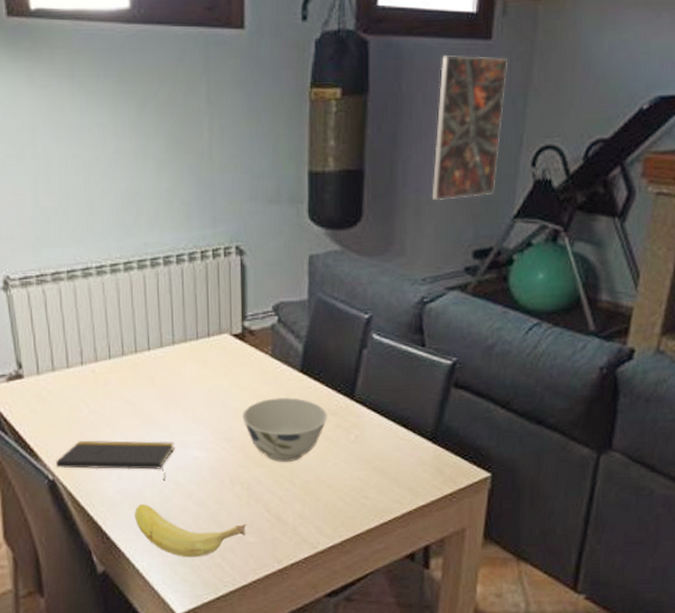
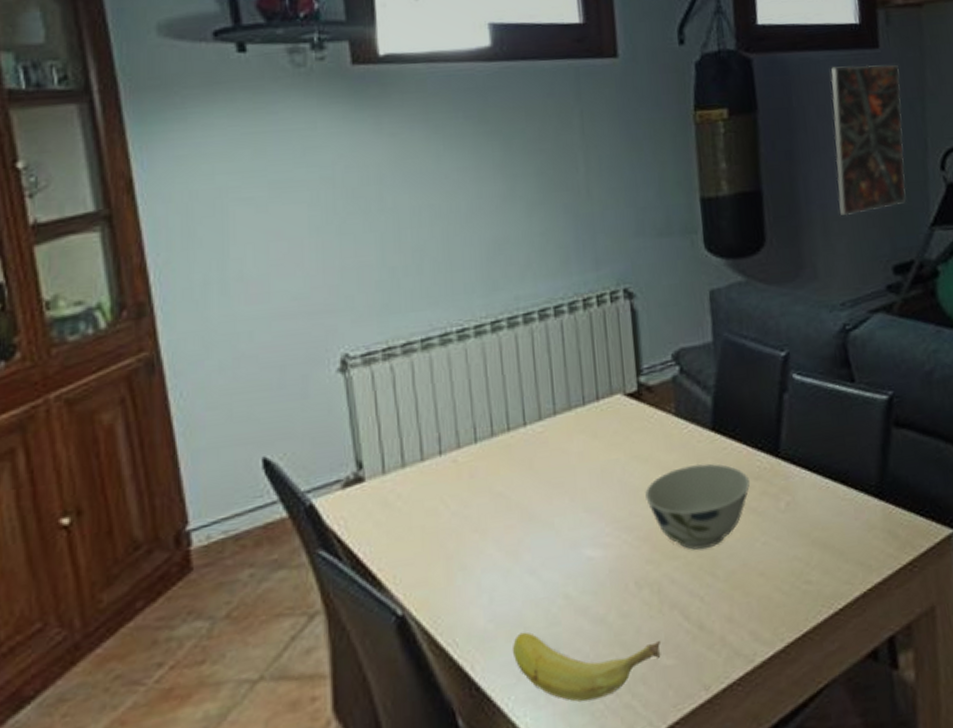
notepad: present [55,440,174,481] -> none [405,541,561,598]

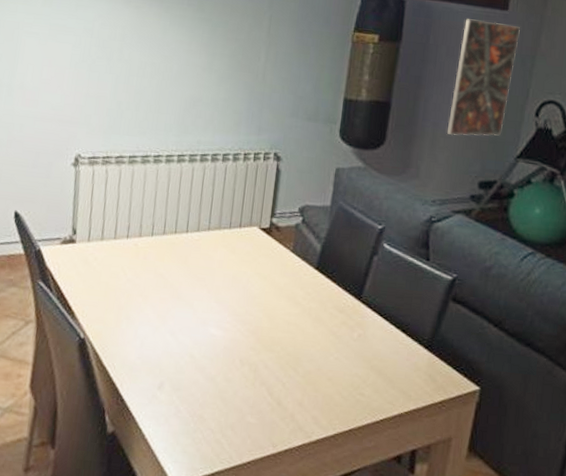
fruit: present [512,632,661,702] -> none [149,371,249,431]
bowl: present [645,463,750,550] -> none [259,289,335,351]

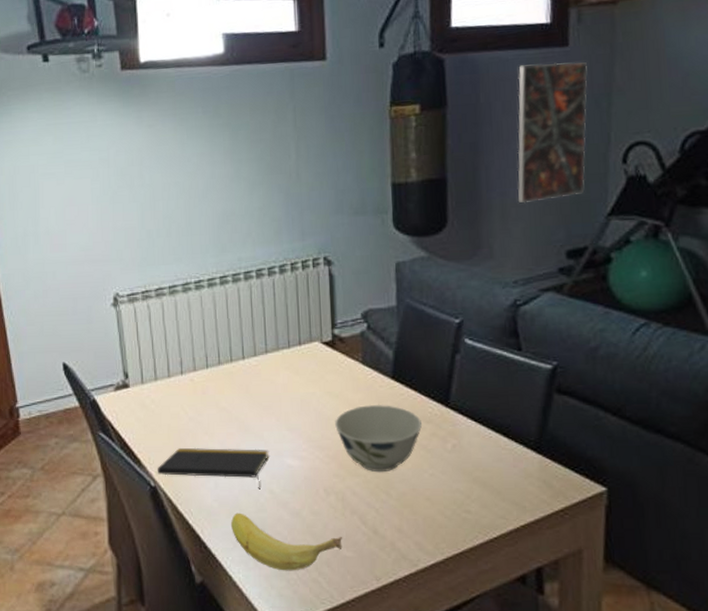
notepad: none [88,305,195,353] -> present [157,447,268,490]
fruit: none [149,371,249,431] -> present [230,513,342,571]
bowl: none [259,289,335,351] -> present [335,404,422,473]

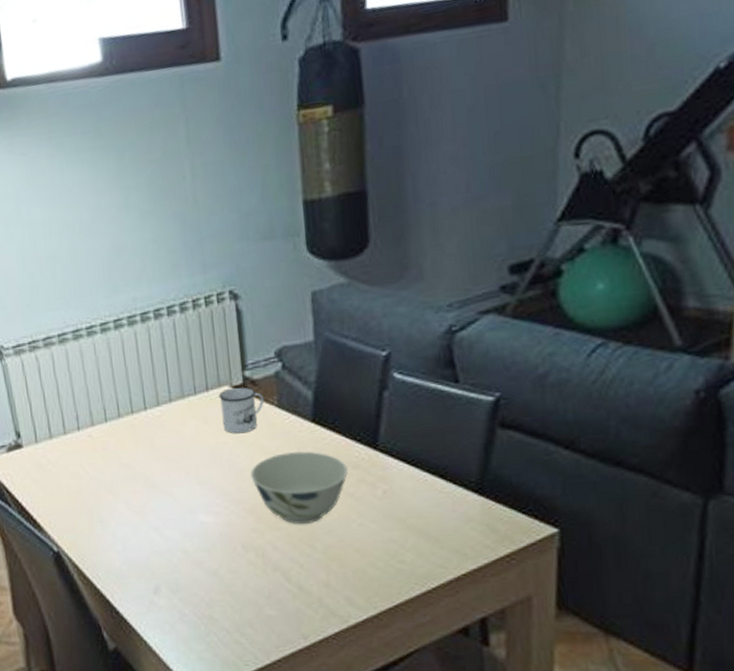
notepad: present [157,447,268,490] -> none [59,506,179,549]
fruit: present [230,513,342,571] -> none [142,575,265,634]
mug: none [310,343,350,386] -> present [218,386,264,434]
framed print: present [517,62,587,203] -> none [447,39,532,214]

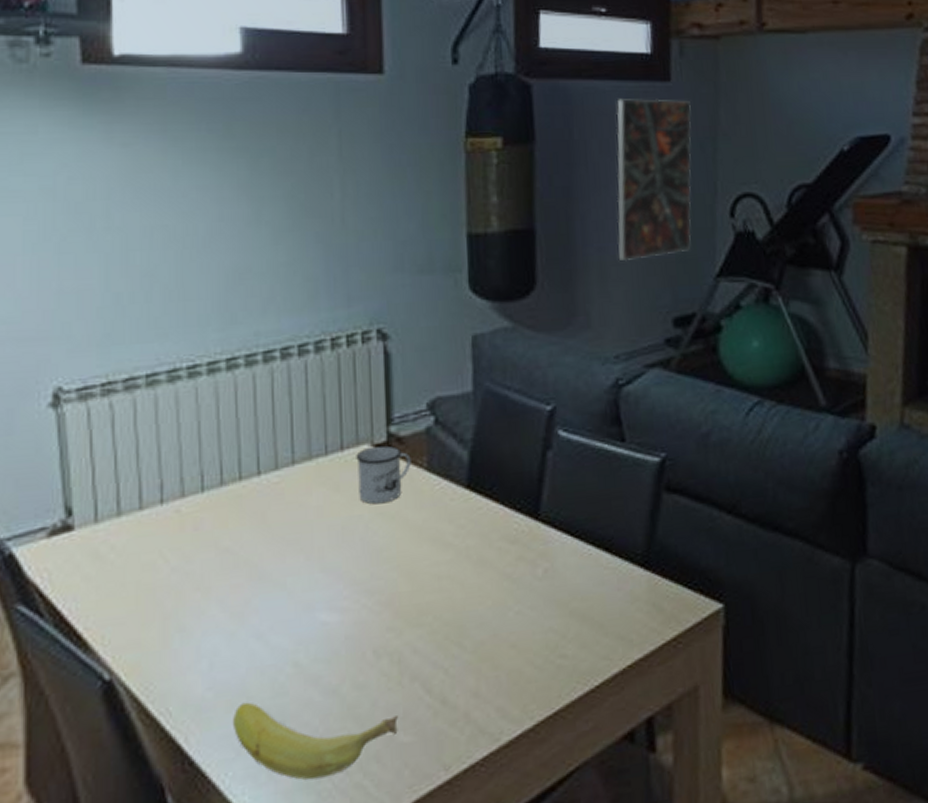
fruit: none [142,575,265,634] -> present [232,702,398,780]
bowl: present [250,450,348,525] -> none [390,523,505,618]
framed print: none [447,39,532,214] -> present [616,99,692,262]

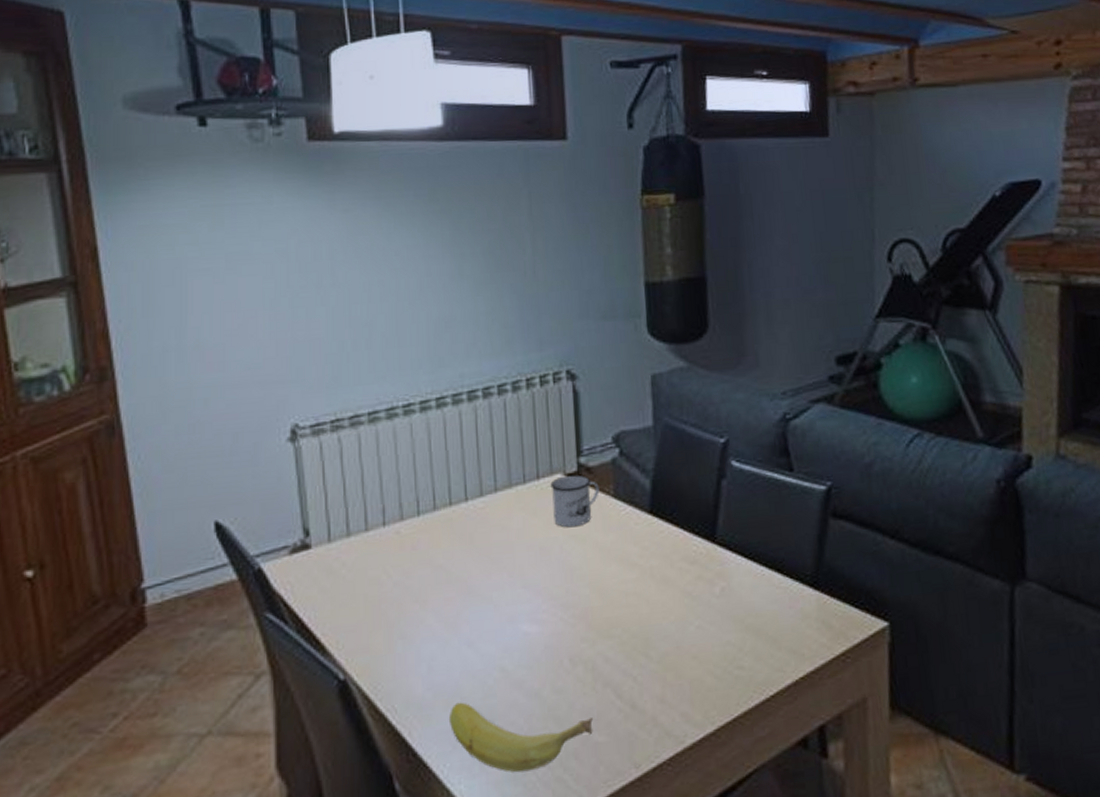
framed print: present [616,99,692,262] -> none [778,153,852,305]

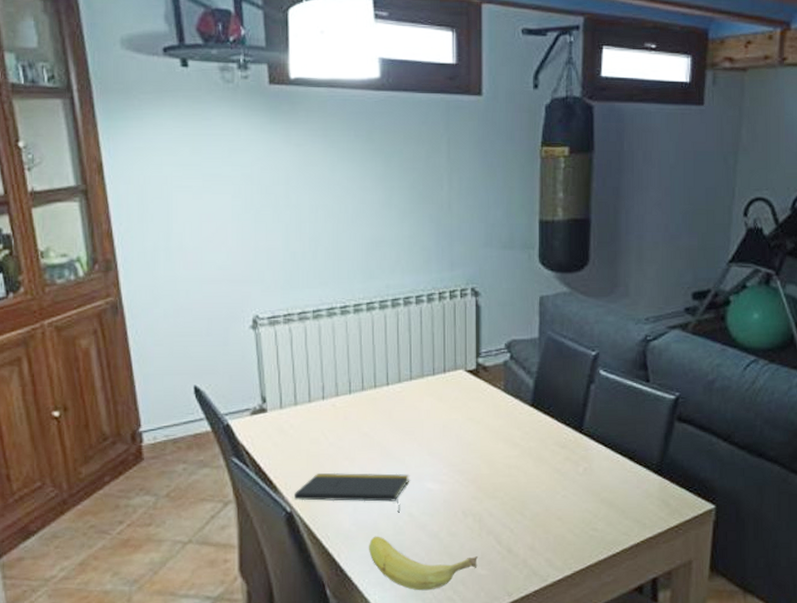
notepad: none [348,615,499,669] -> present [293,472,409,513]
mug: present [550,474,599,528] -> none [454,371,493,412]

